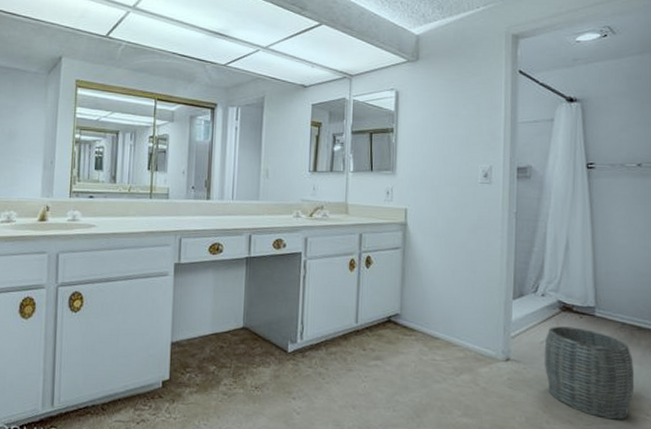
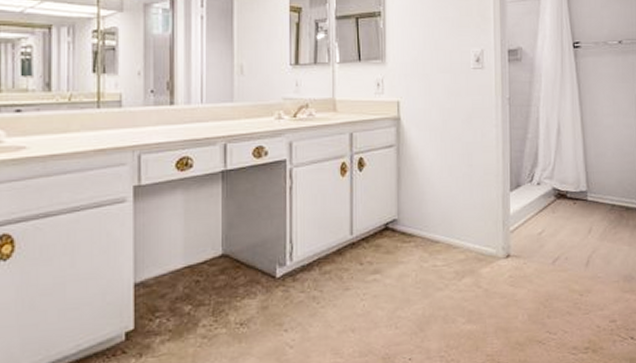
woven basket: present [544,326,635,420] -> none [542,214,626,305]

